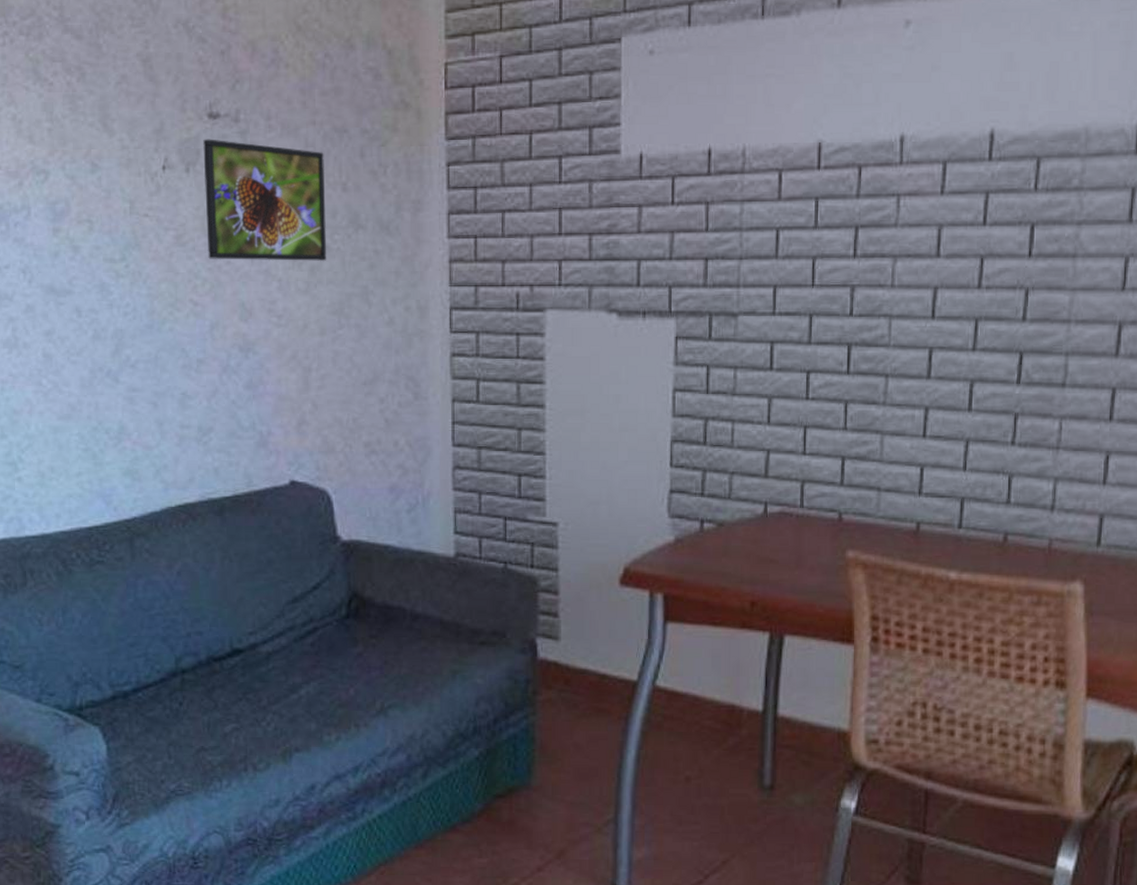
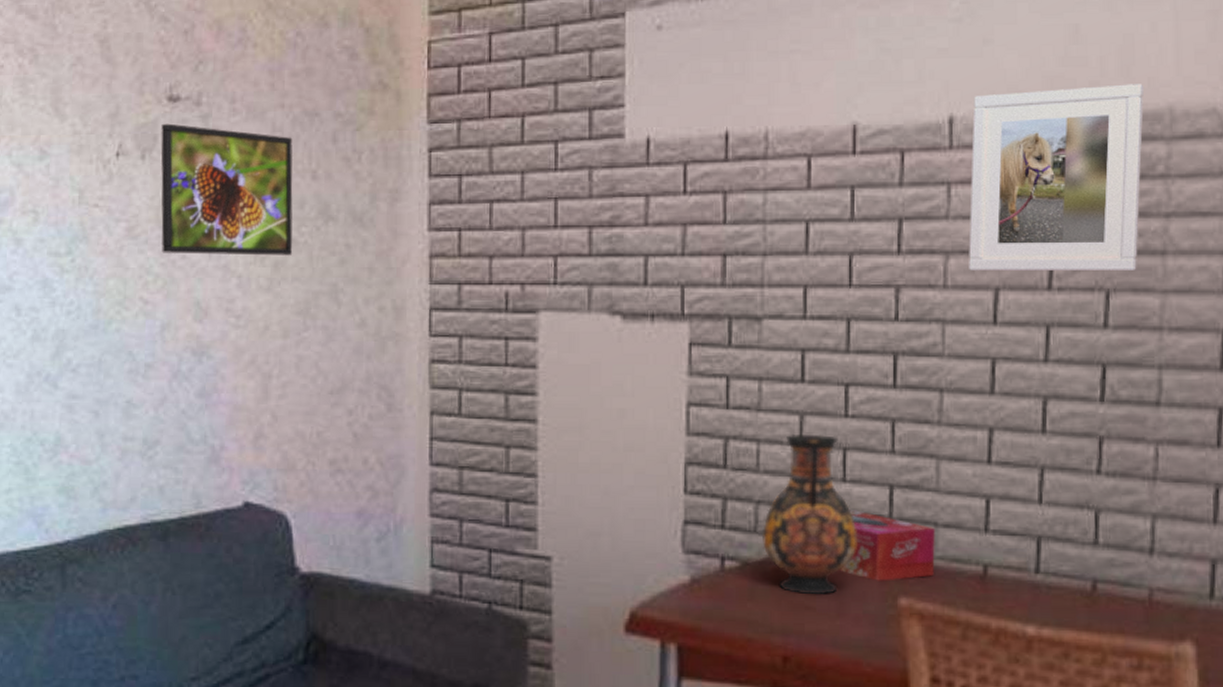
vase: none [735,415,814,549] -> present [763,435,858,594]
tissue box: none [798,477,878,538] -> present [839,508,935,581]
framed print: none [913,107,1066,272] -> present [969,84,1145,272]

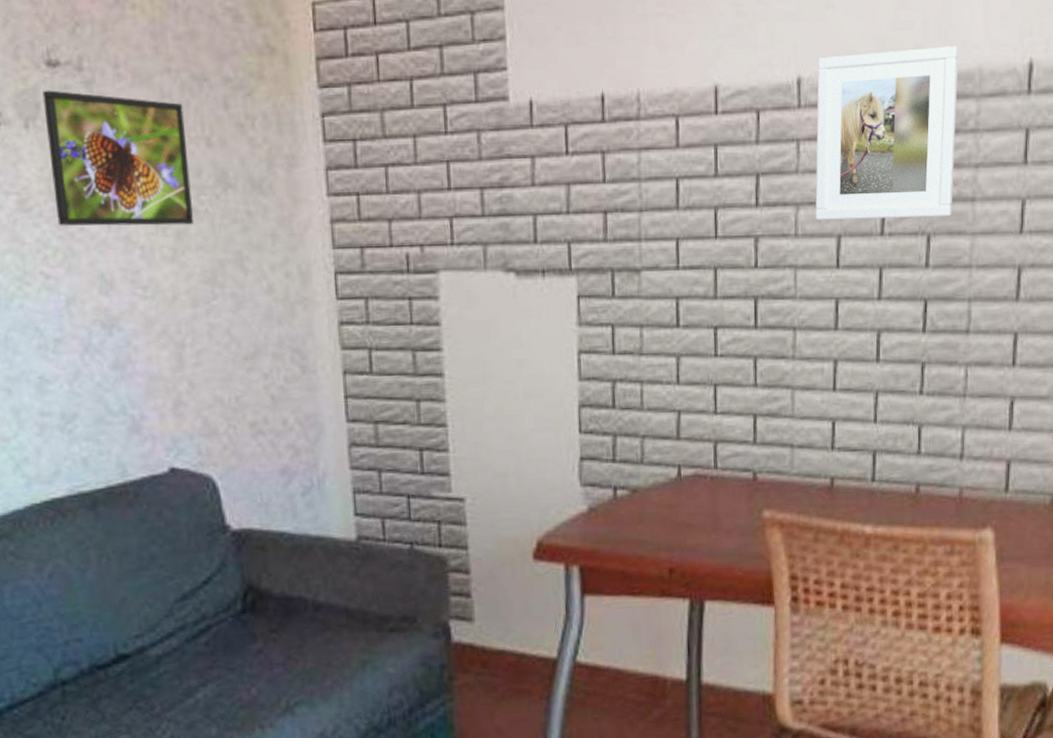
vase: present [763,435,858,594] -> none [648,374,728,514]
tissue box: present [839,508,935,581] -> none [713,437,792,498]

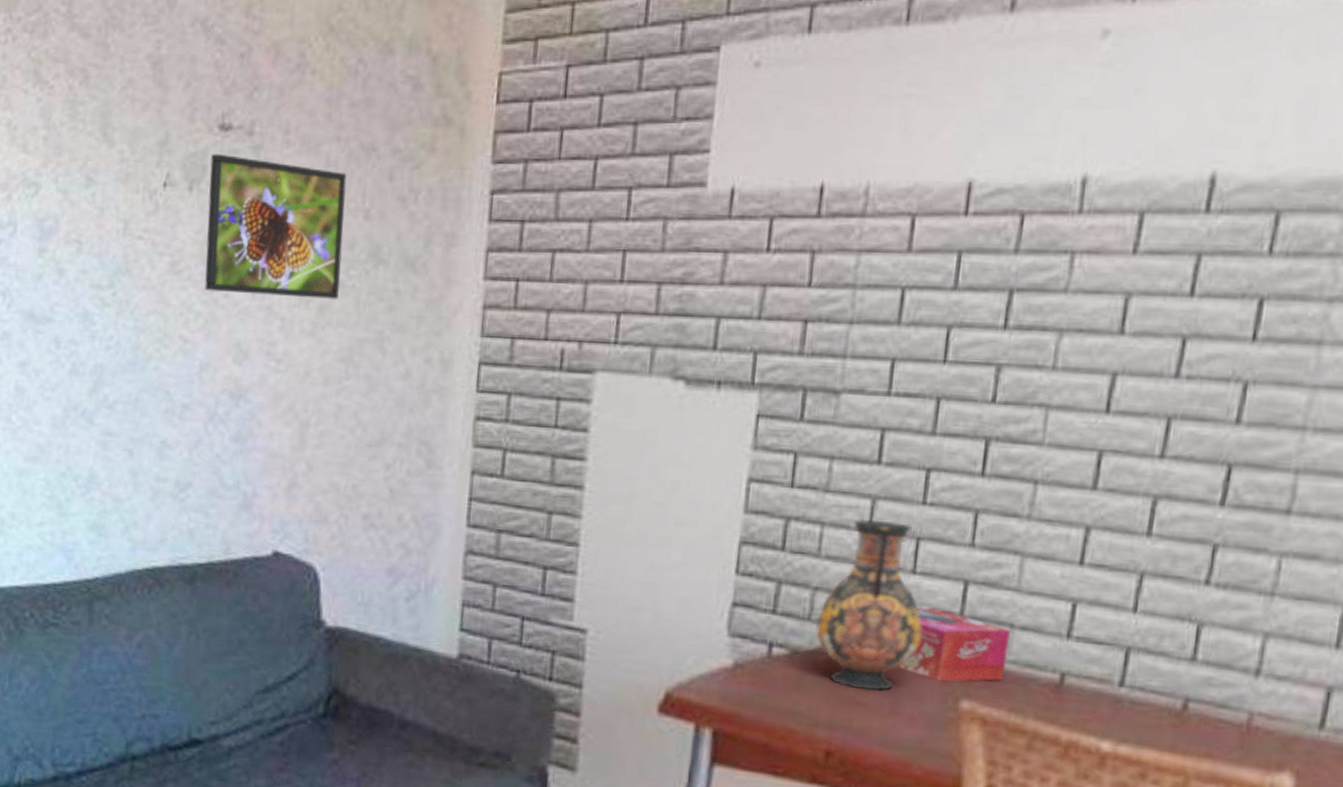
vase: none [648,374,728,514] -> present [816,519,922,691]
tissue box: none [713,437,792,498] -> present [897,602,1010,682]
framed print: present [815,46,959,220] -> none [1084,146,1324,363]

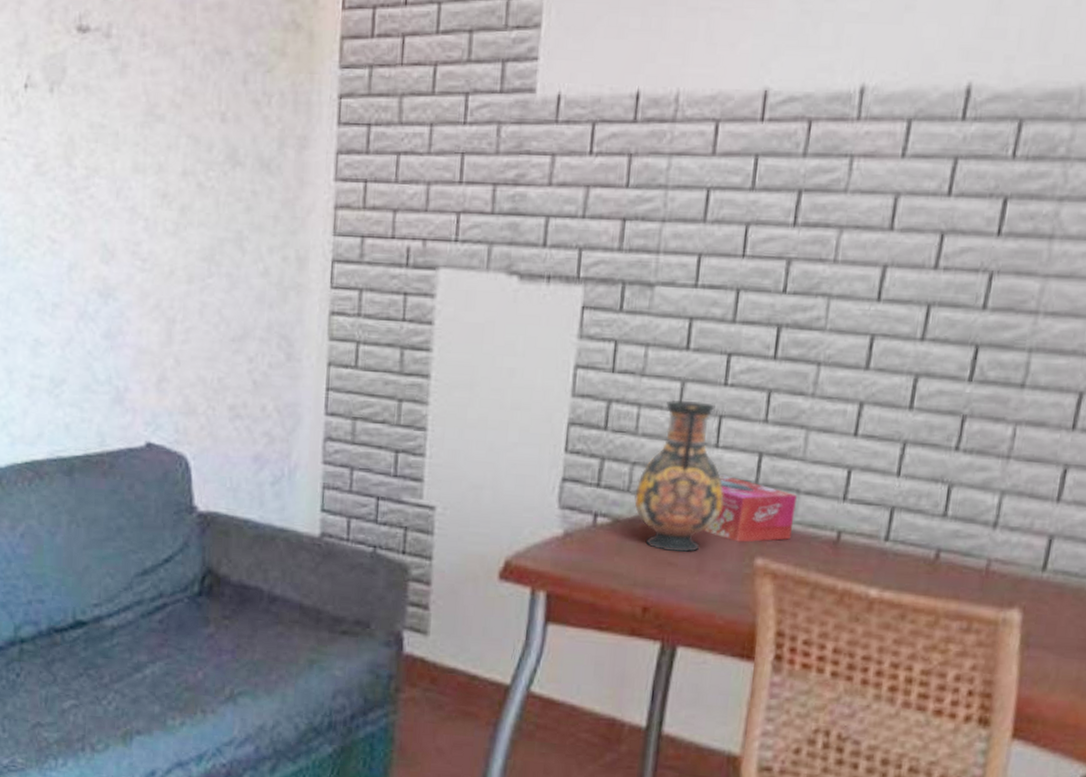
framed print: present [204,153,347,299] -> none [69,55,203,200]

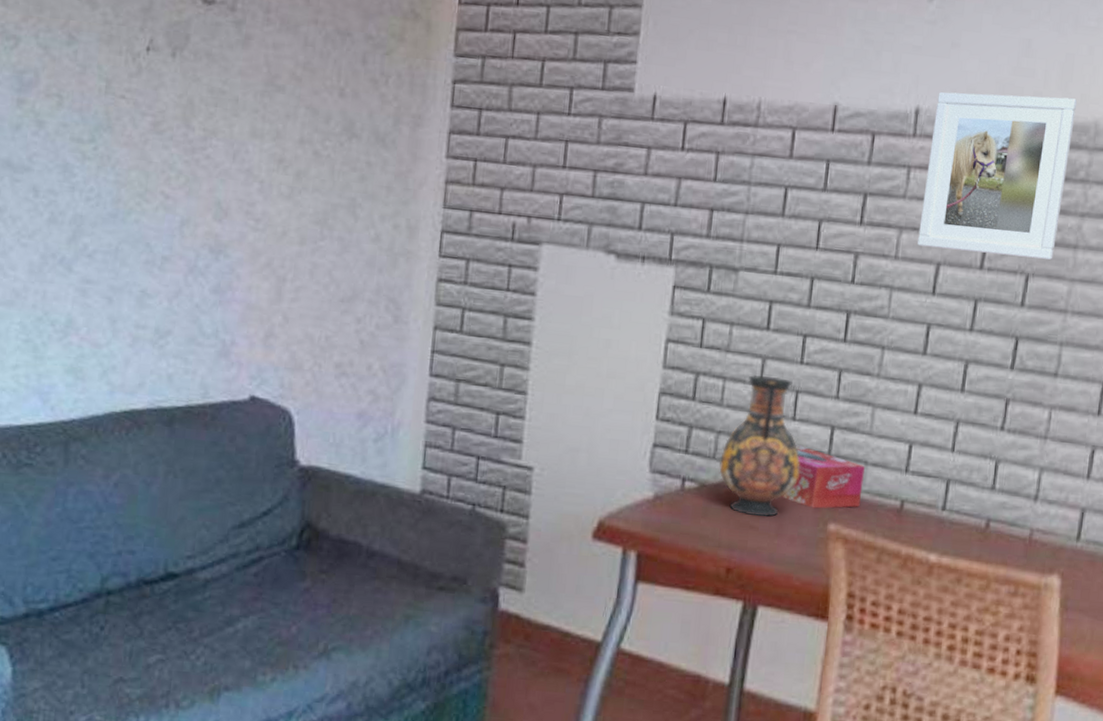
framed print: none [860,60,1059,255] -> present [917,92,1078,261]

